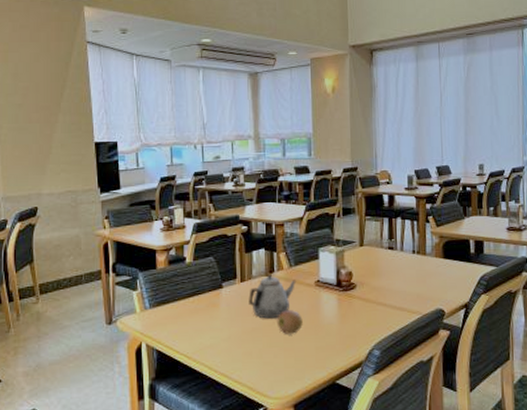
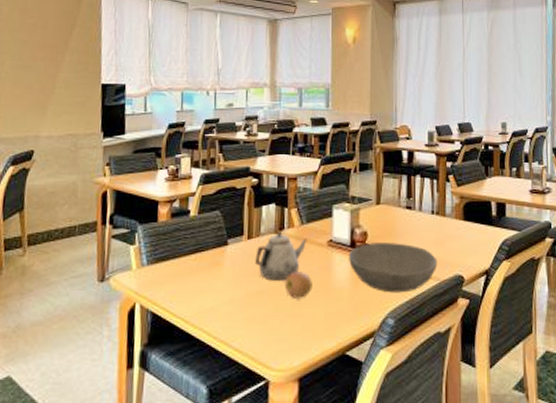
bowl: none [336,281,420,327] -> present [349,243,438,293]

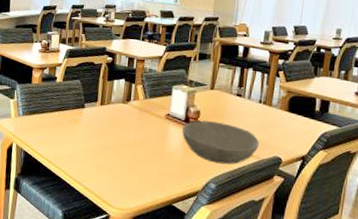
teapot: present [255,231,308,281] -> none [105,102,149,141]
apple: present [284,272,312,298] -> none [127,135,150,157]

